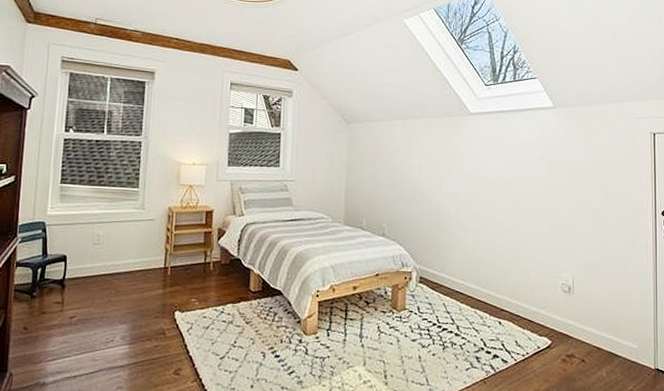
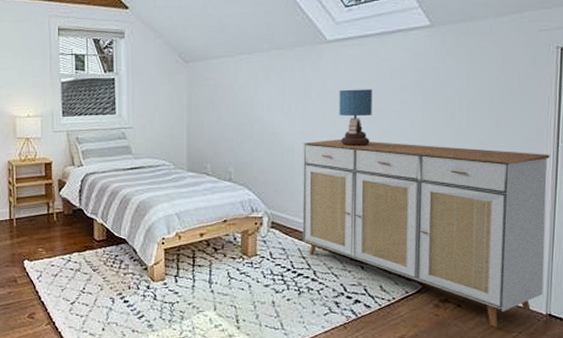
sideboard: none [447,201,651,381] -> present [302,139,550,327]
table lamp: none [480,156,508,209] -> present [339,89,373,147]

